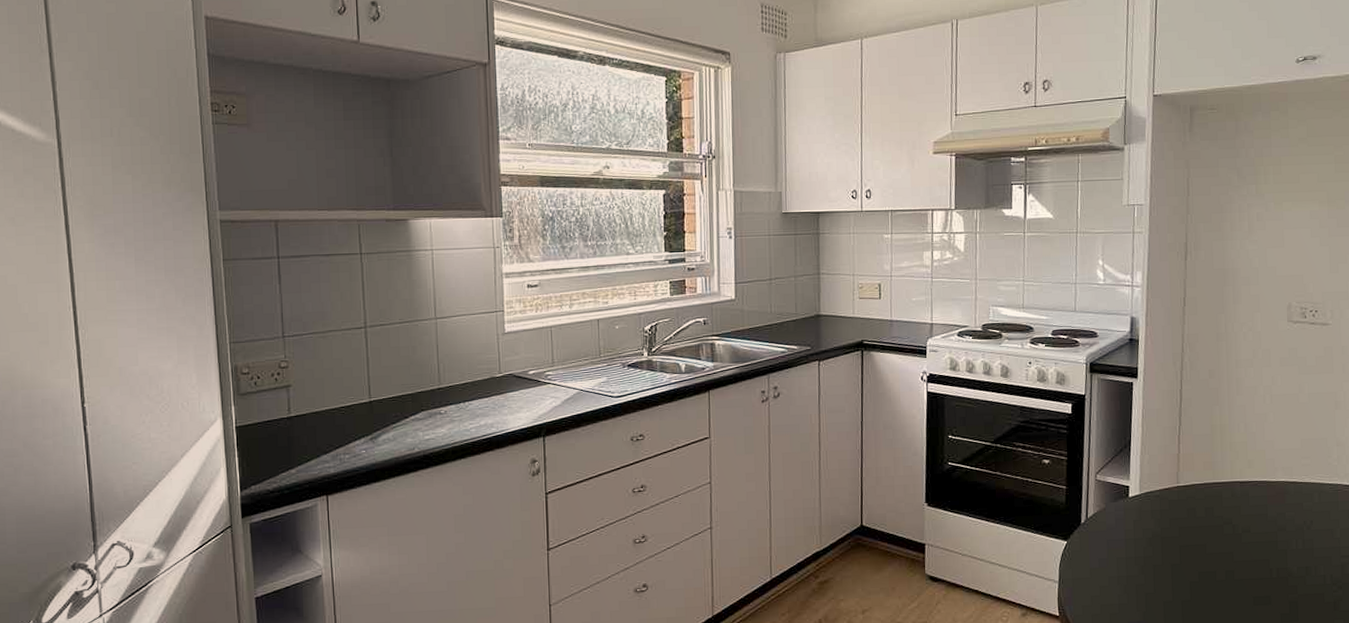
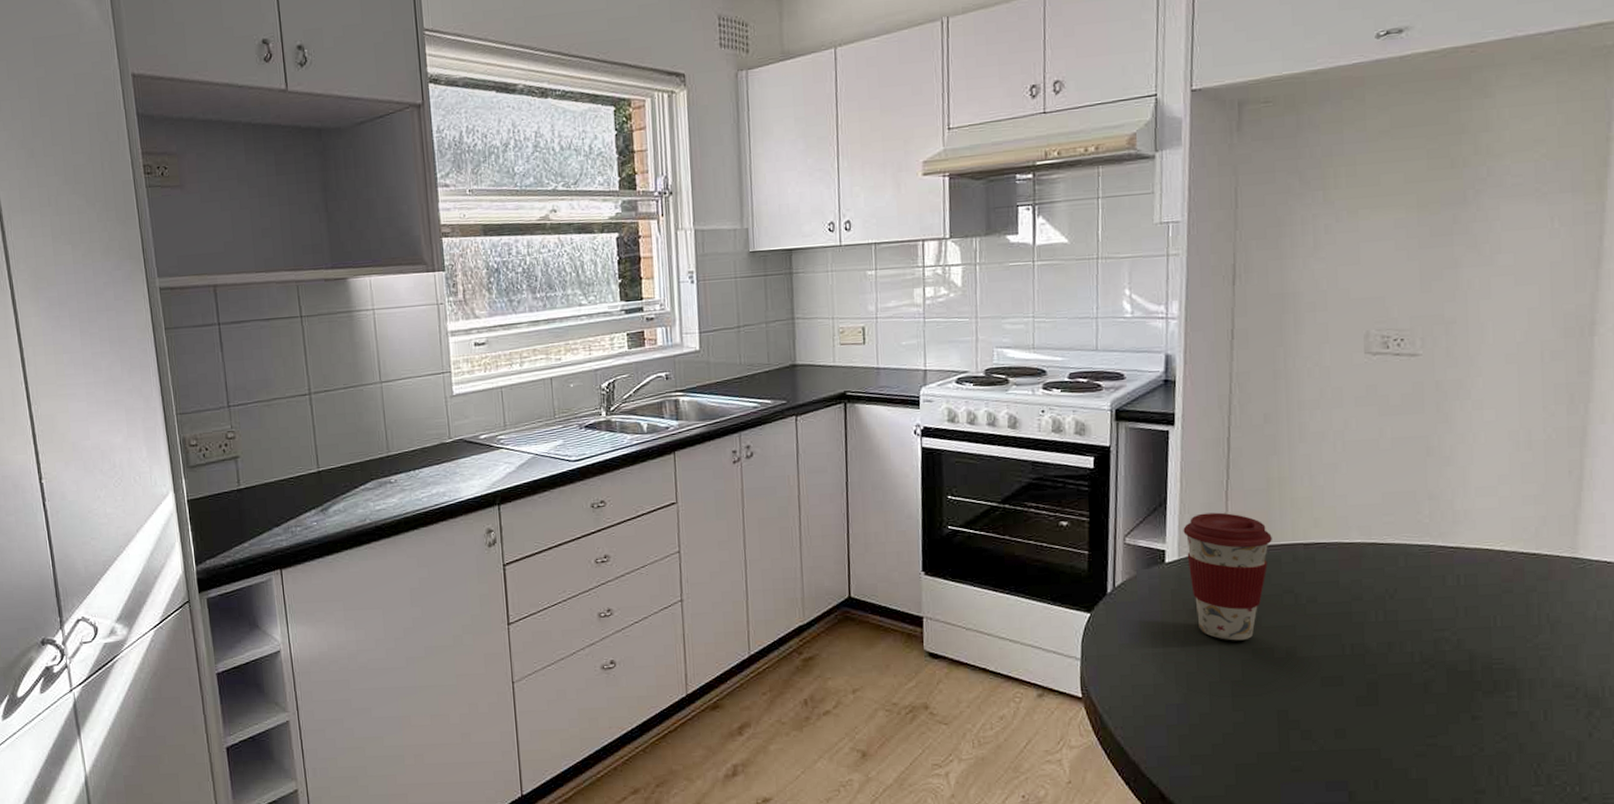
coffee cup: none [1144,454,1215,566] -> present [1183,512,1272,641]

